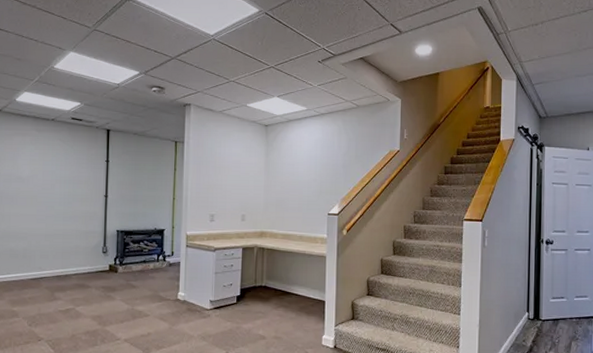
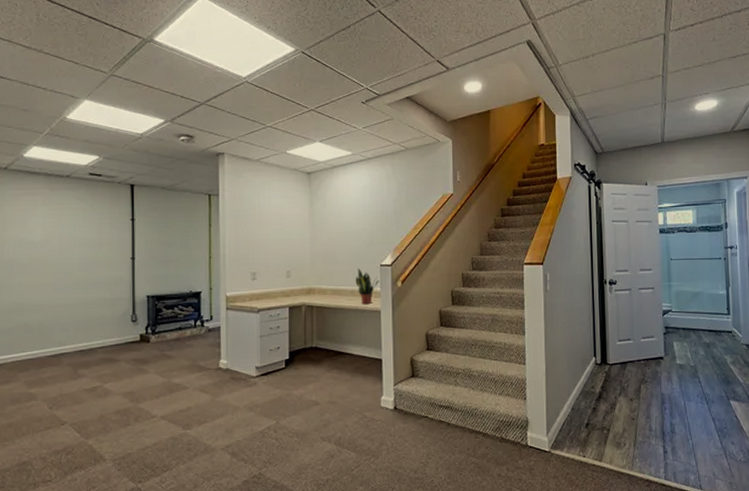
potted plant: none [304,216,326,250] -> present [355,269,379,305]

